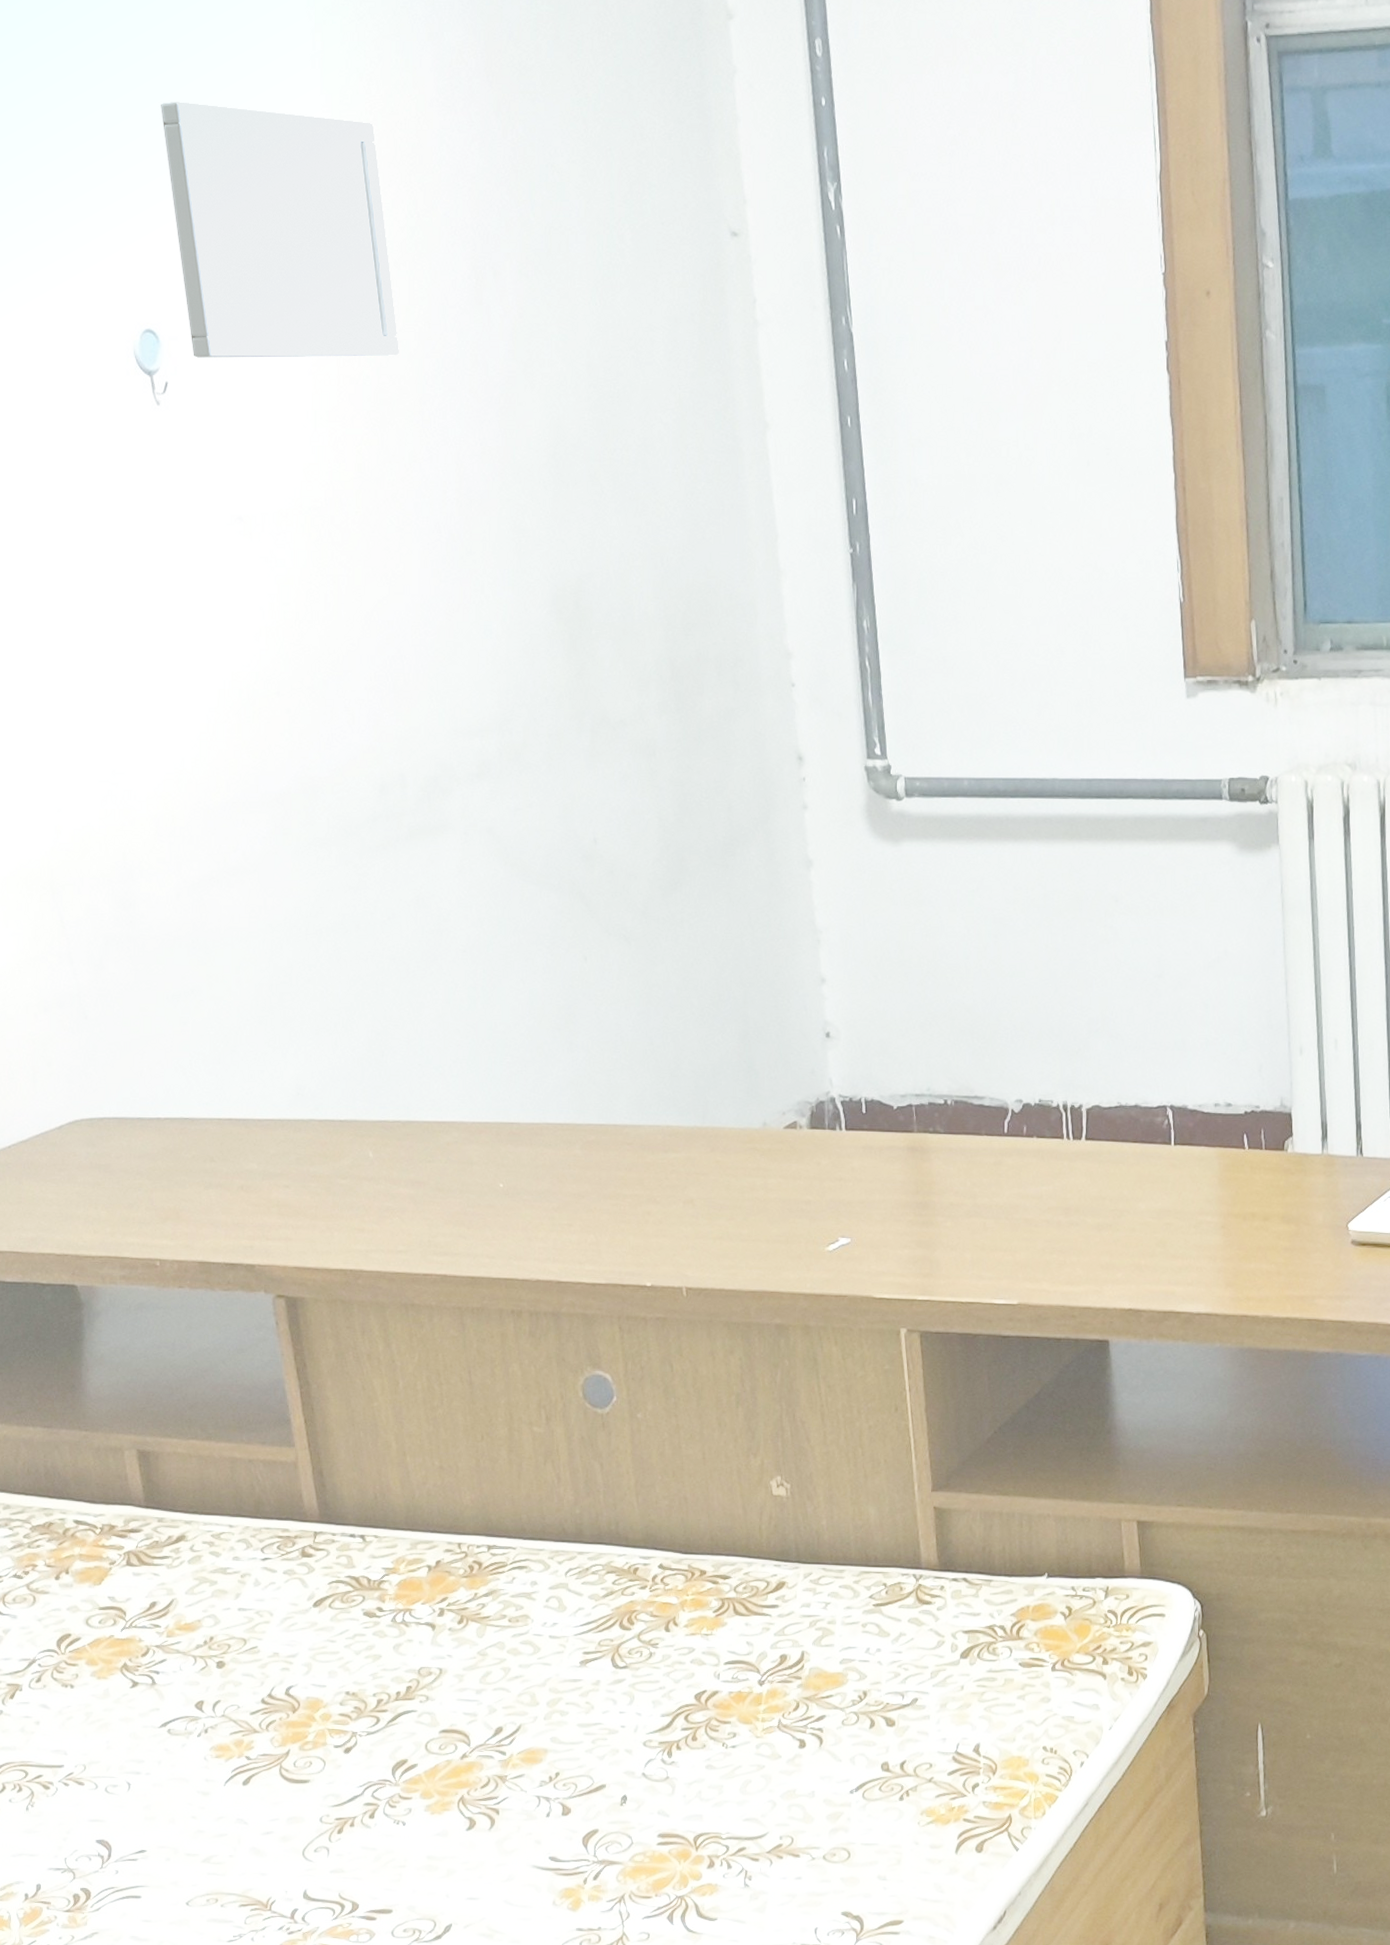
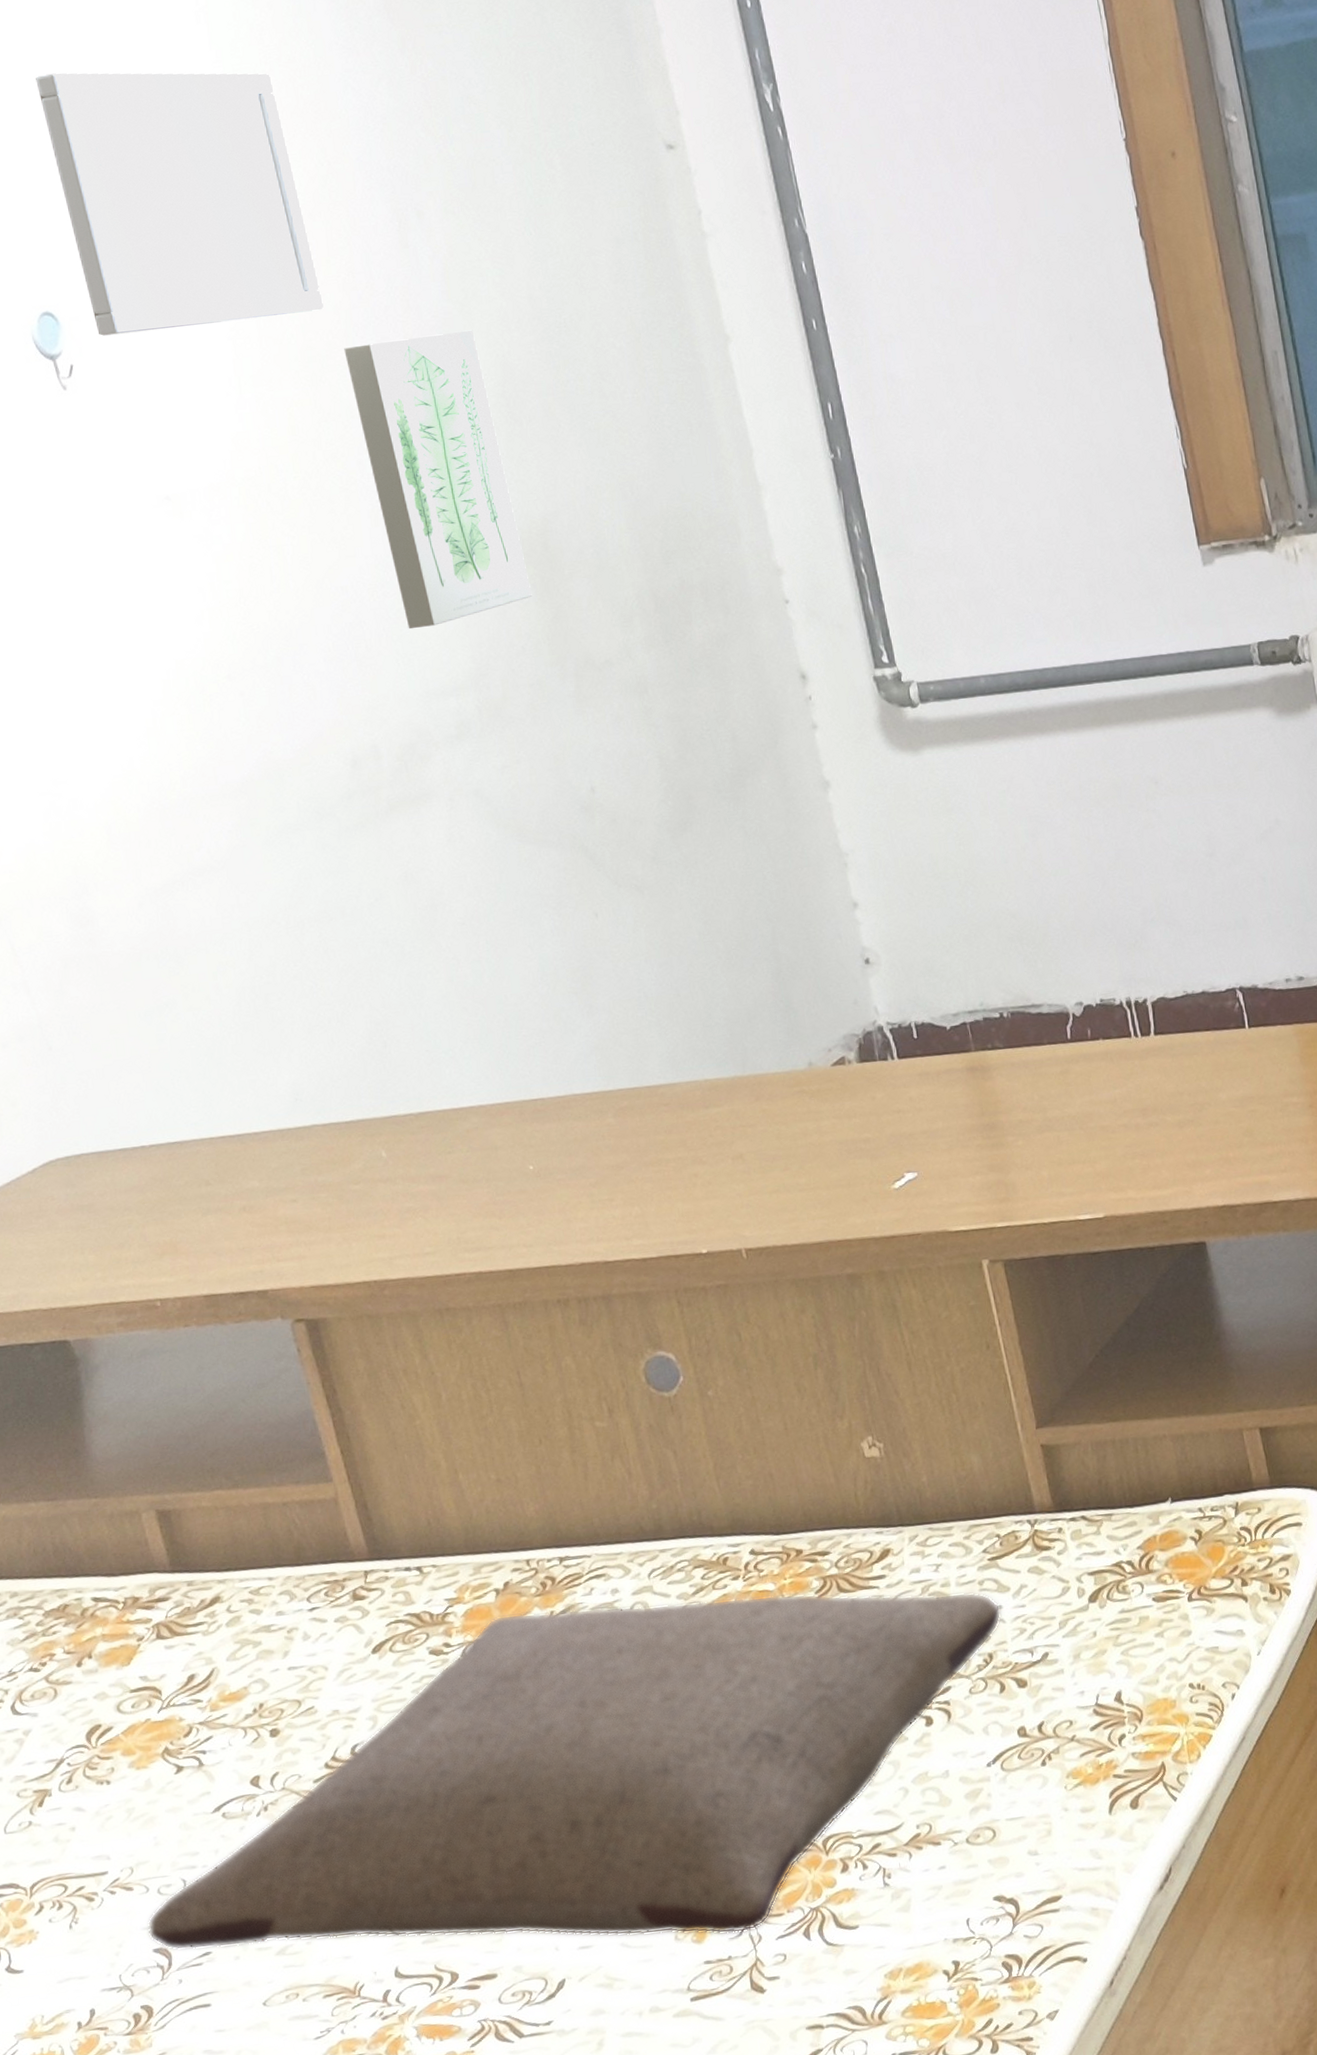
pillow: none [93,1590,879,1908] -> present [147,1592,1002,1951]
wall art: none [414,390,560,669] -> present [344,330,532,629]

